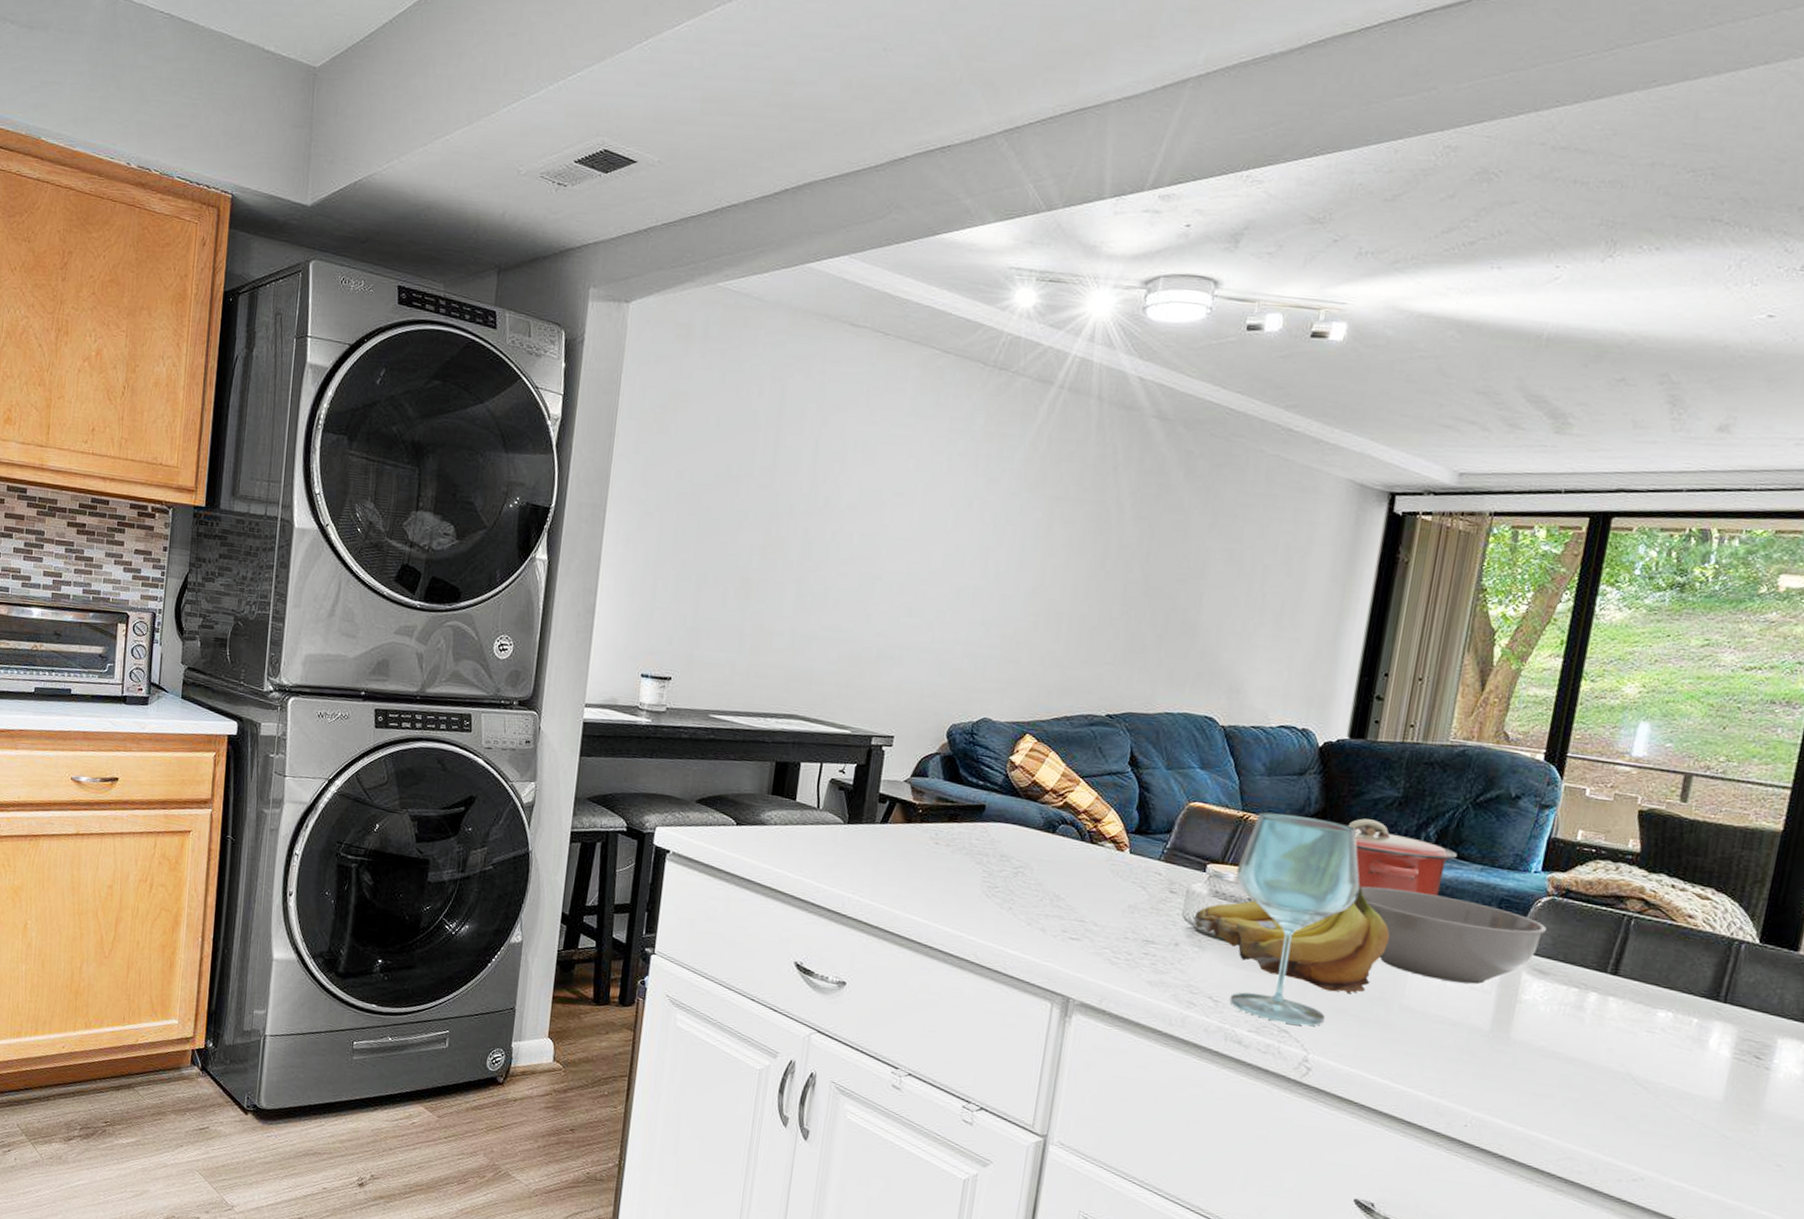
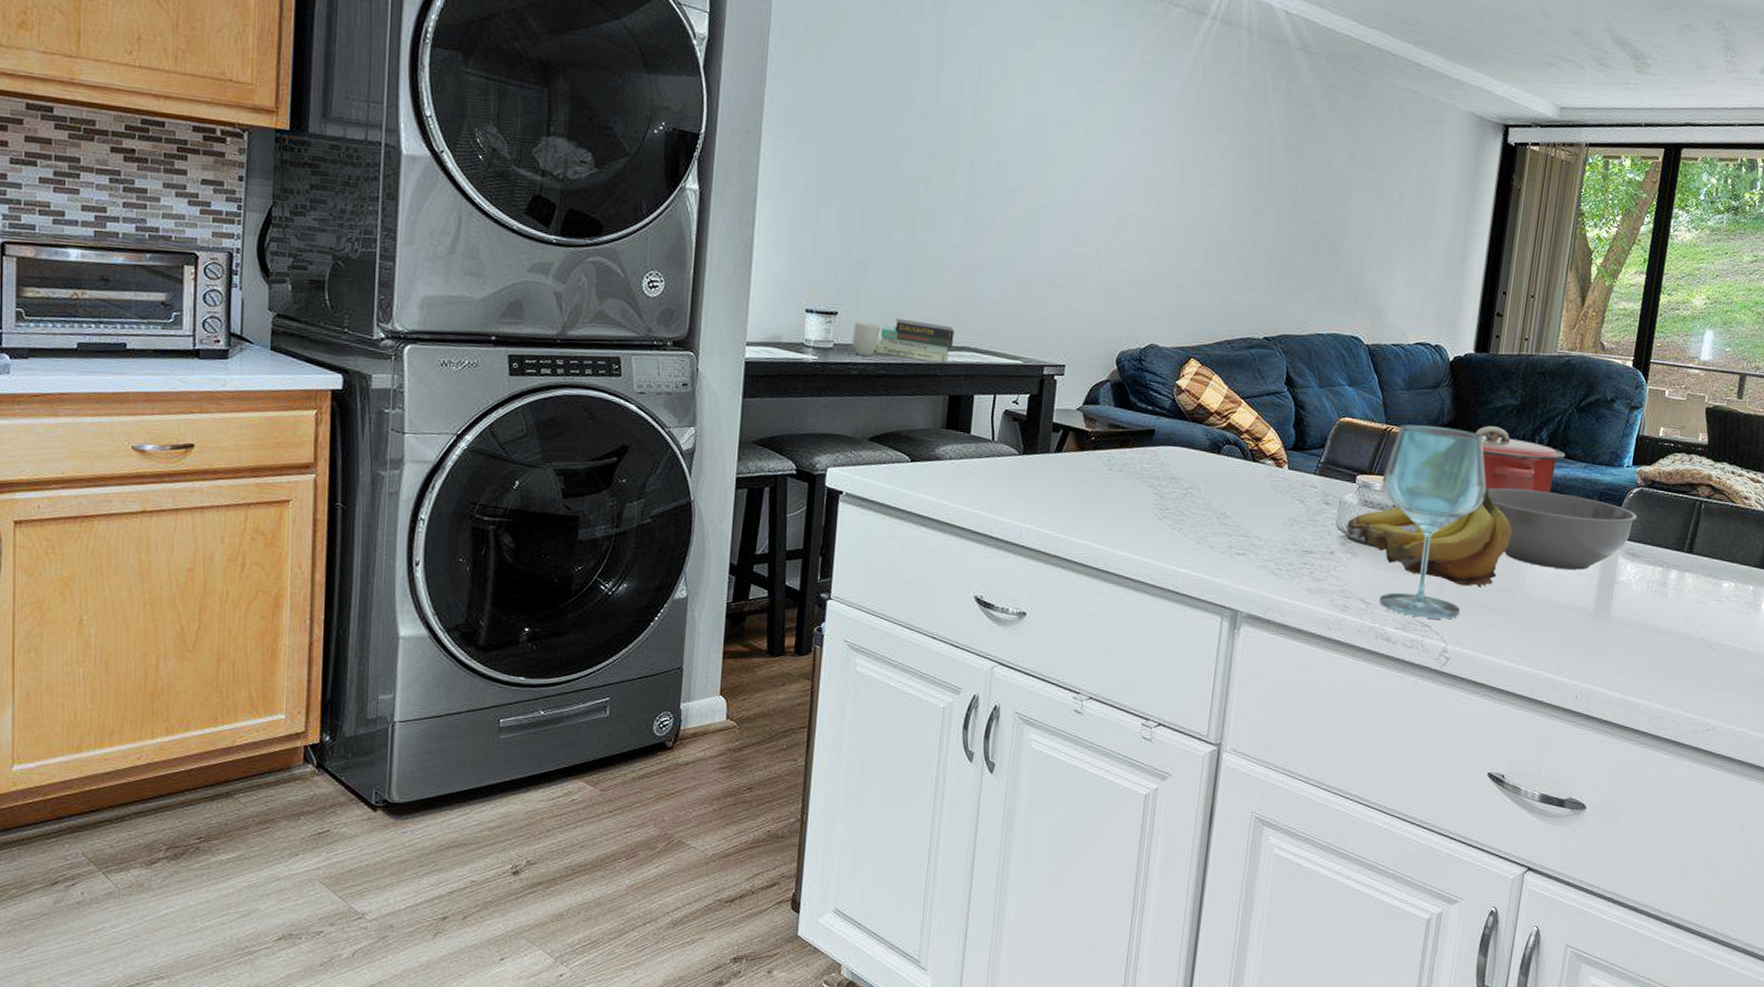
cup: none [684,687,711,721] -> present [852,321,880,356]
books: none [705,685,784,730] -> present [875,318,955,363]

